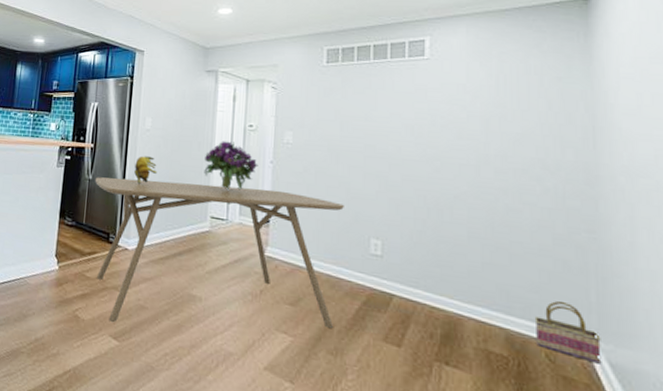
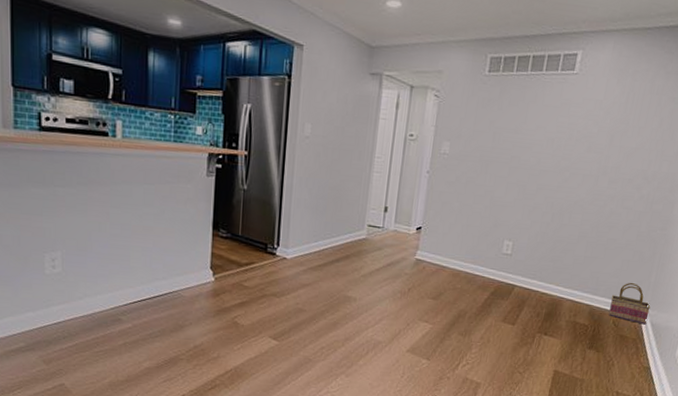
dining table: present [95,177,344,328] -> none [250,187,487,326]
banana bunch: present [134,156,158,185] -> none [292,164,317,195]
bouquet: present [204,141,258,191] -> none [363,150,416,200]

